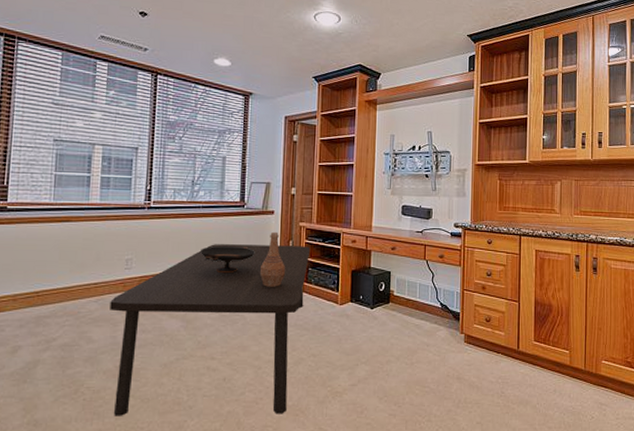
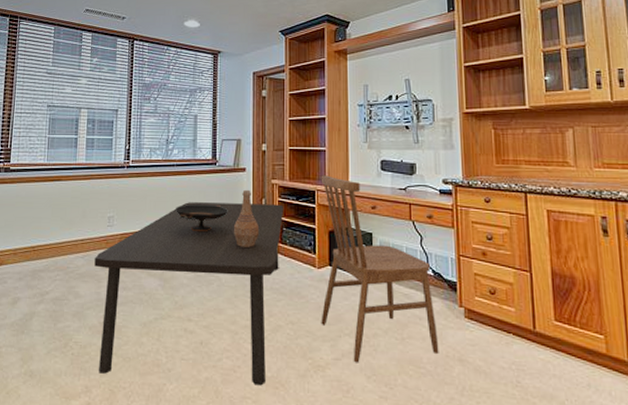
dining chair: none [340,218,442,387] -> present [321,175,439,363]

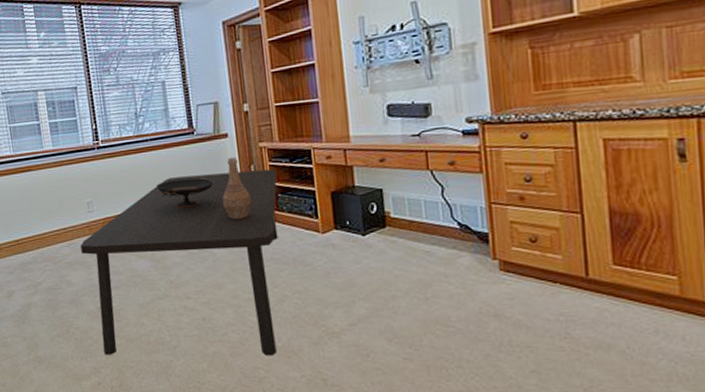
dining chair: present [321,175,439,363] -> none [316,130,470,327]

